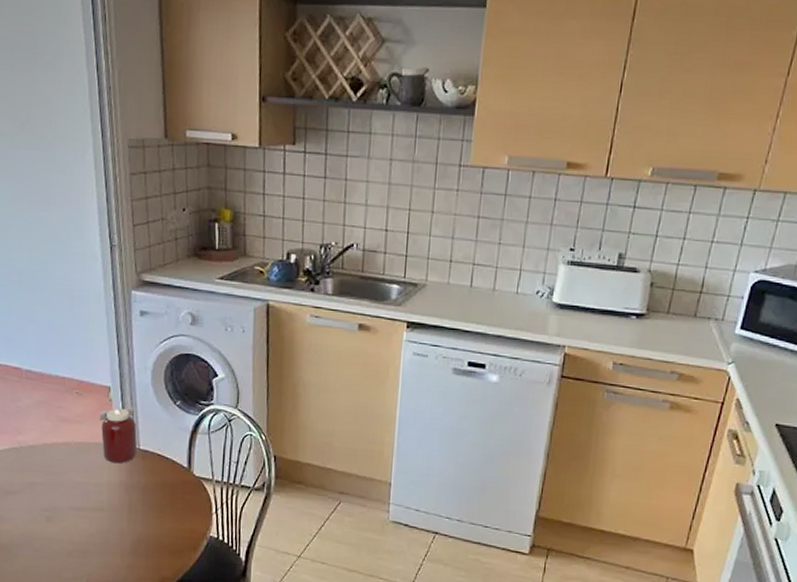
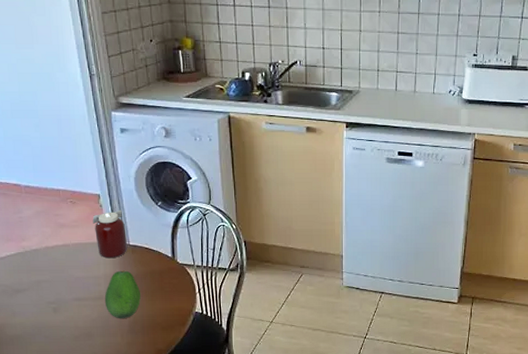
fruit: none [105,478,148,537] -> present [104,270,141,319]

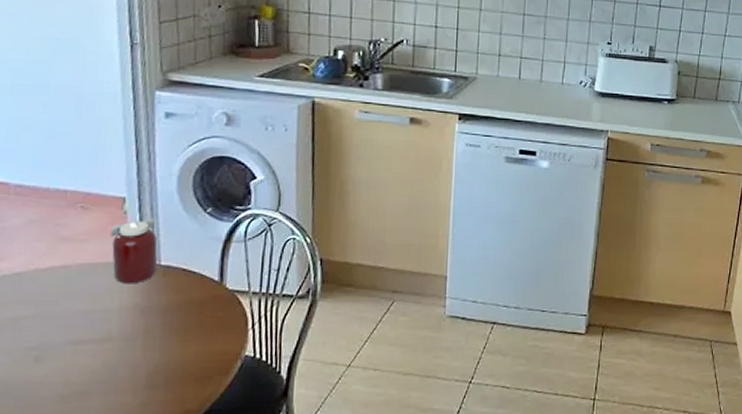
fruit: present [104,270,141,319] -> none [114,300,169,369]

